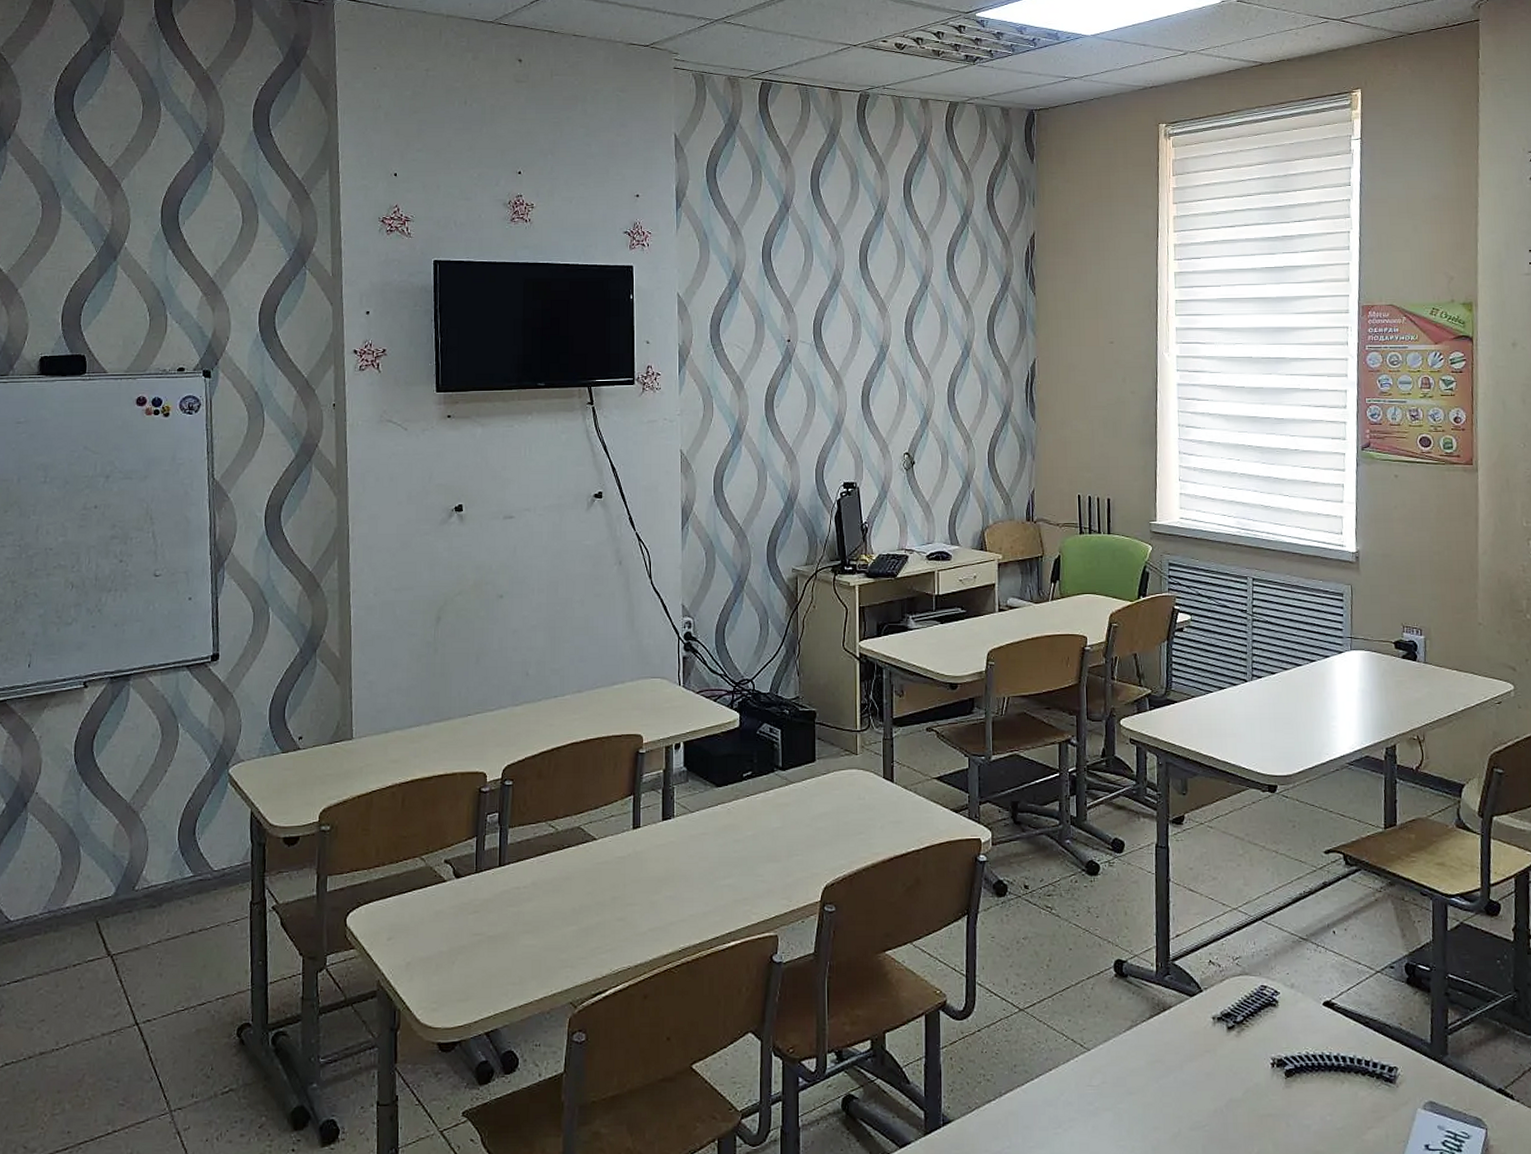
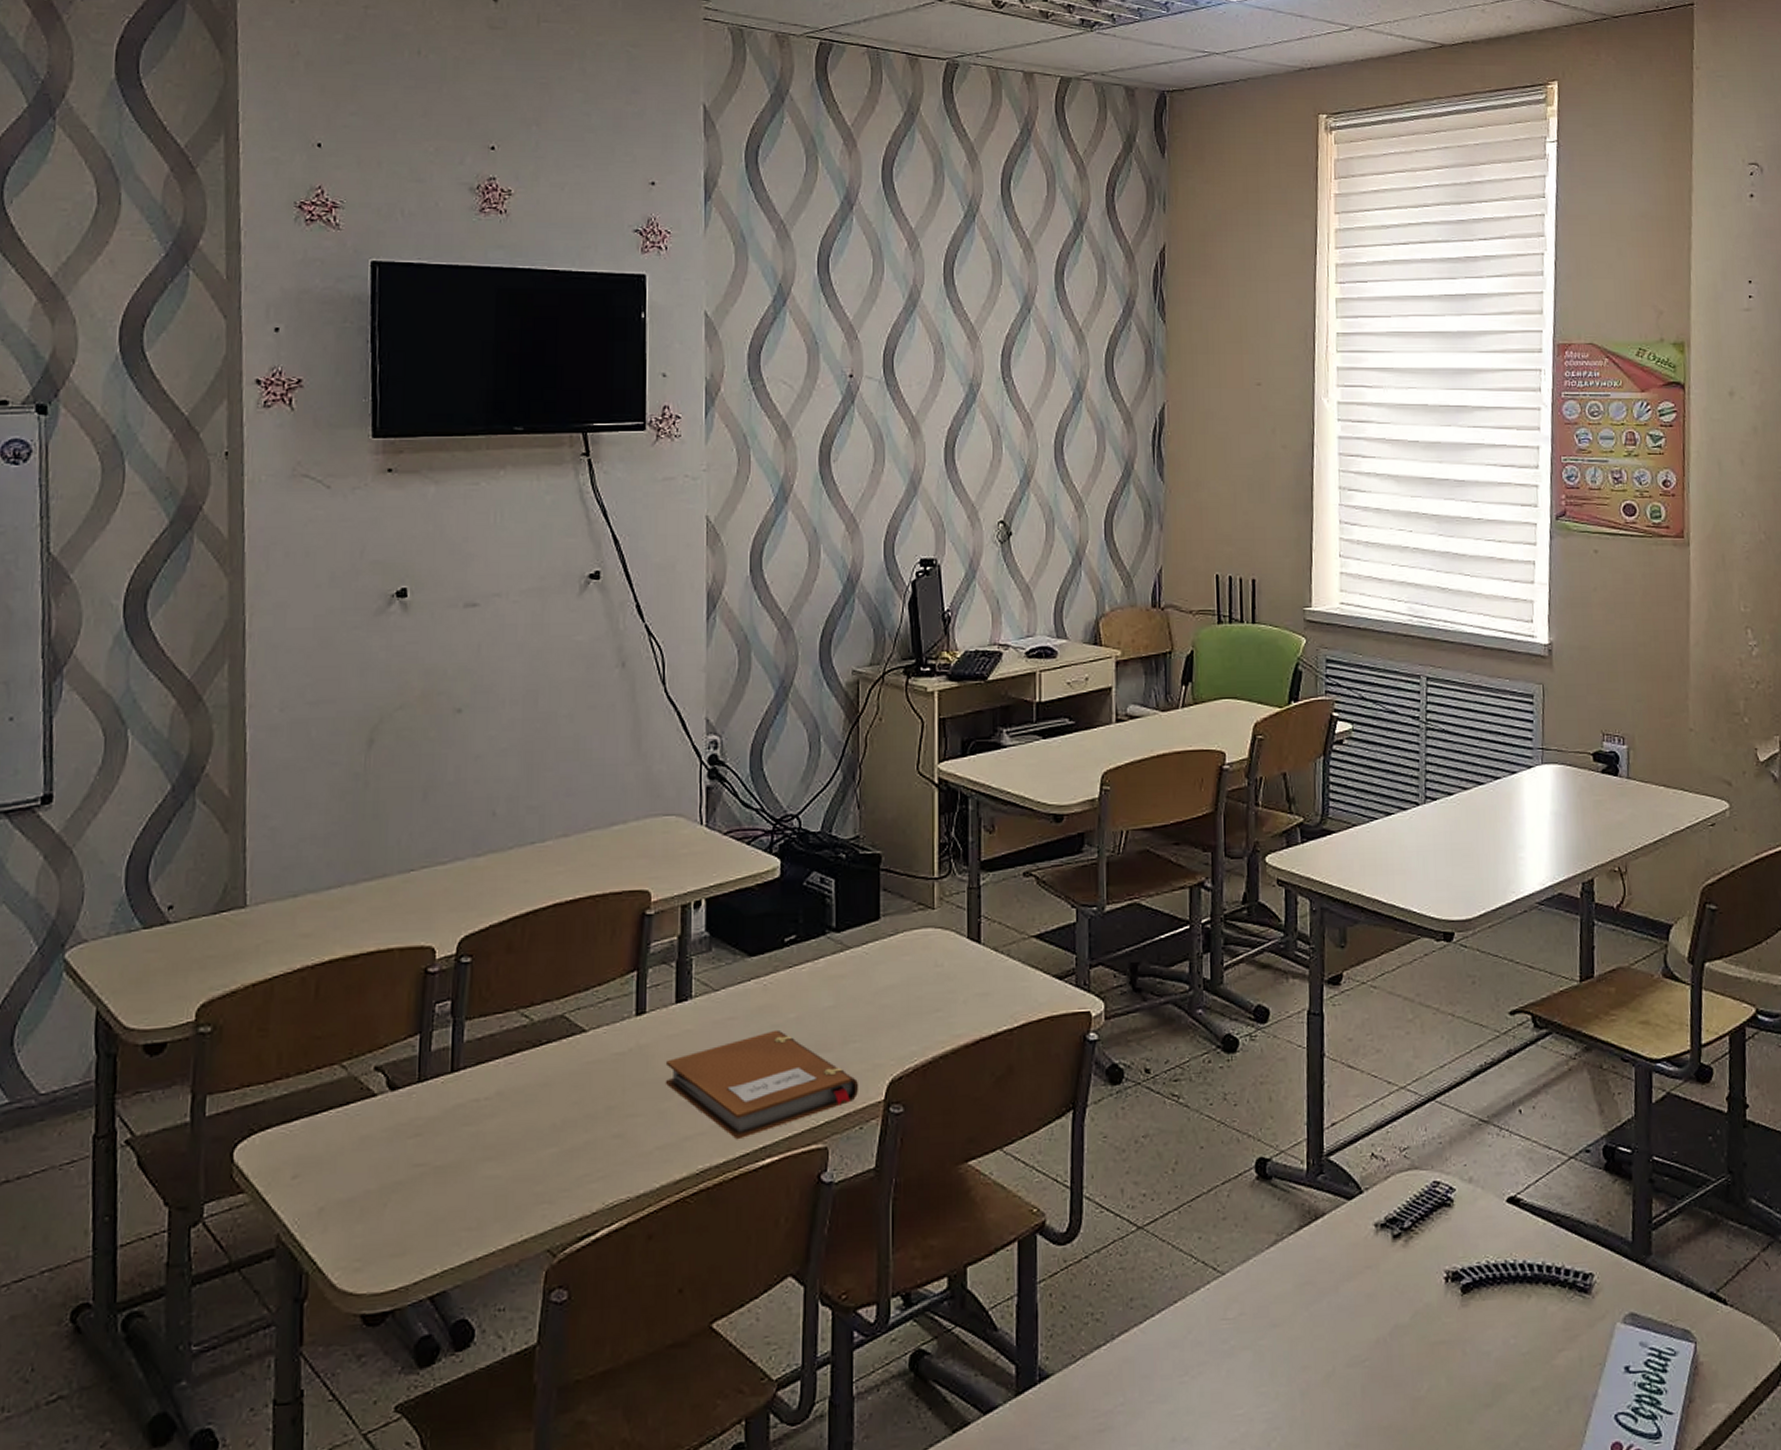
notebook: none [655,843,801,927] -> present [665,1029,859,1140]

